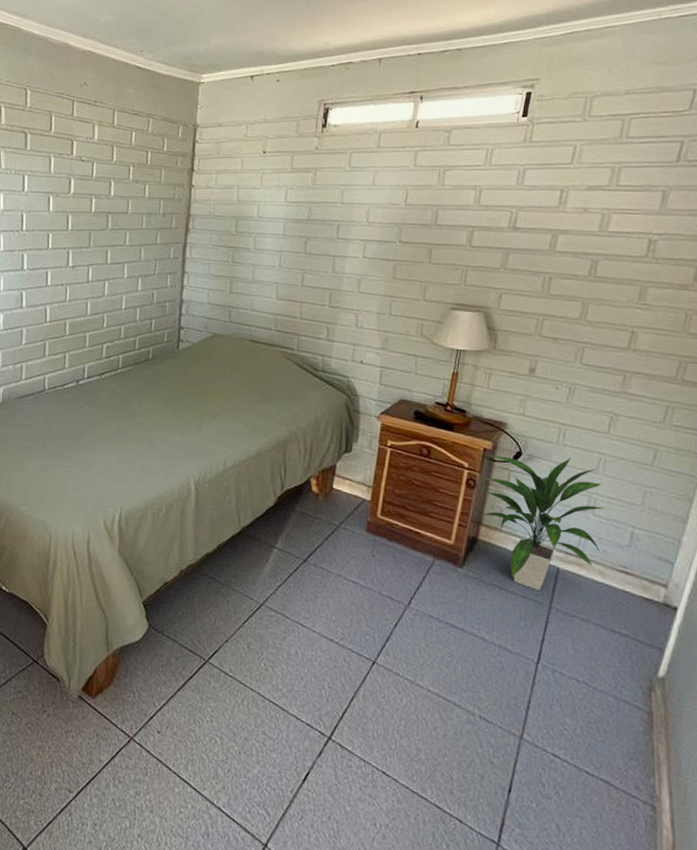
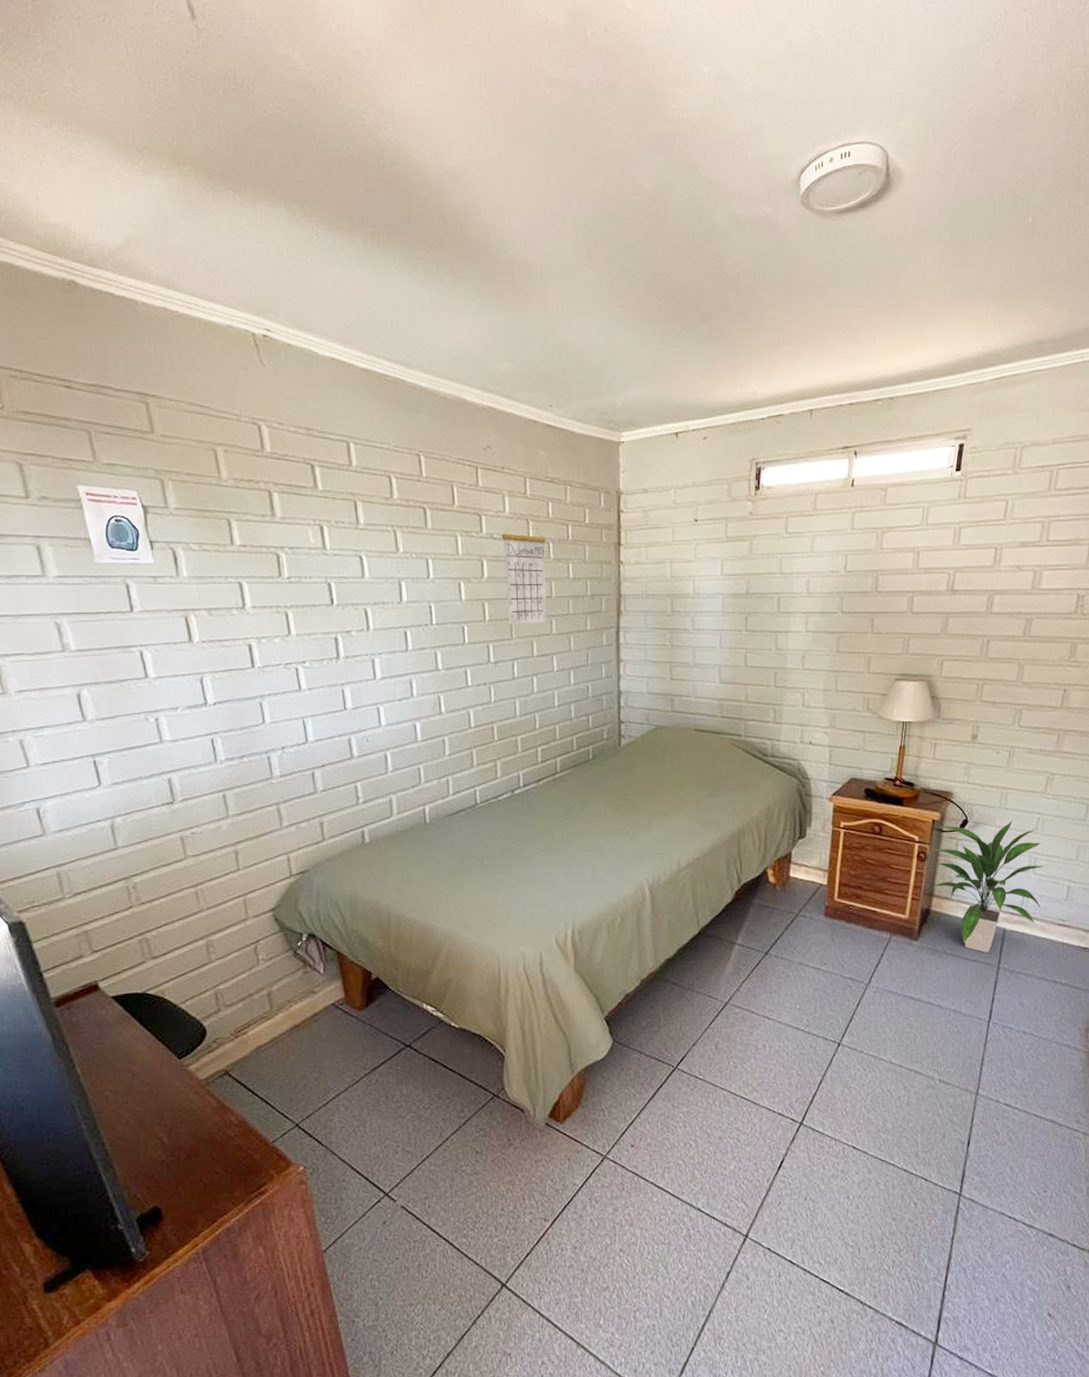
calendar: none [88,142,127,236] -> present [501,515,548,625]

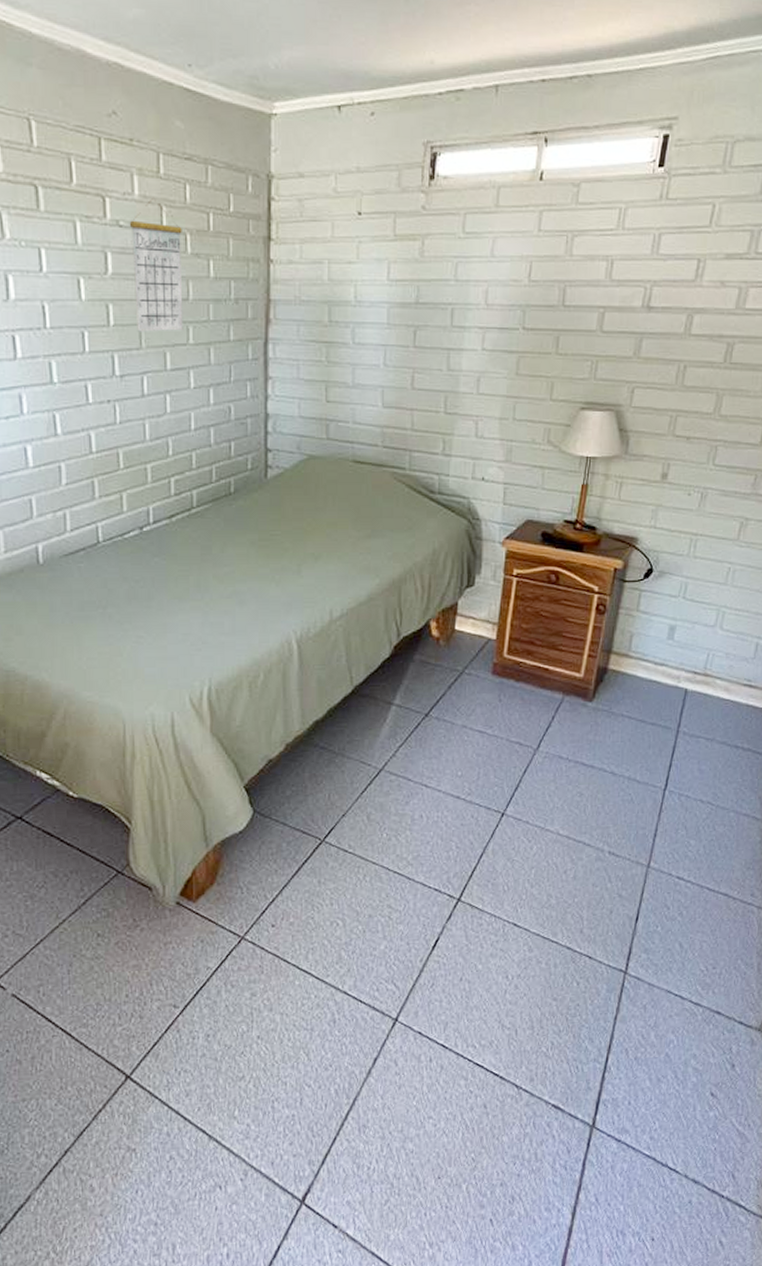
indoor plant: present [931,820,1044,953] -> none [609,569,733,715]

